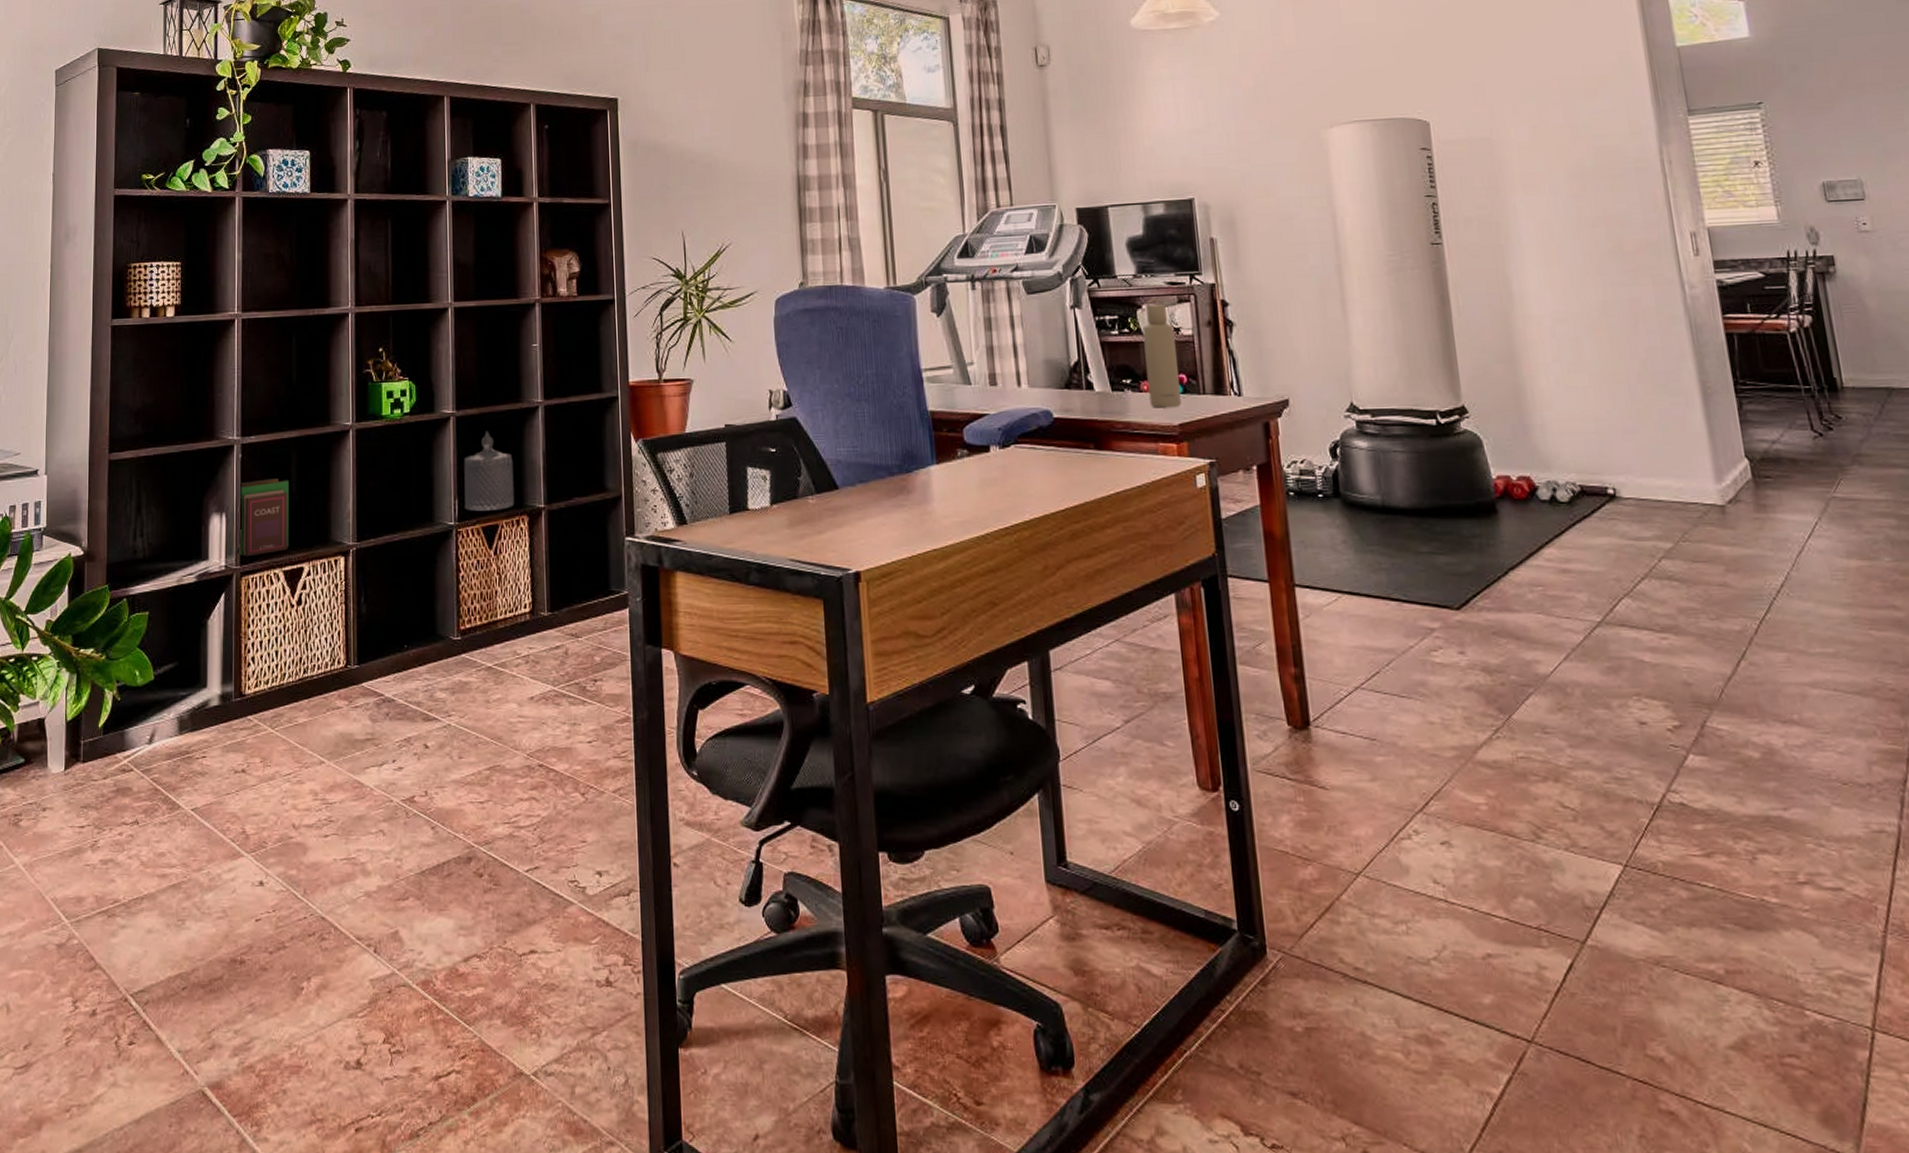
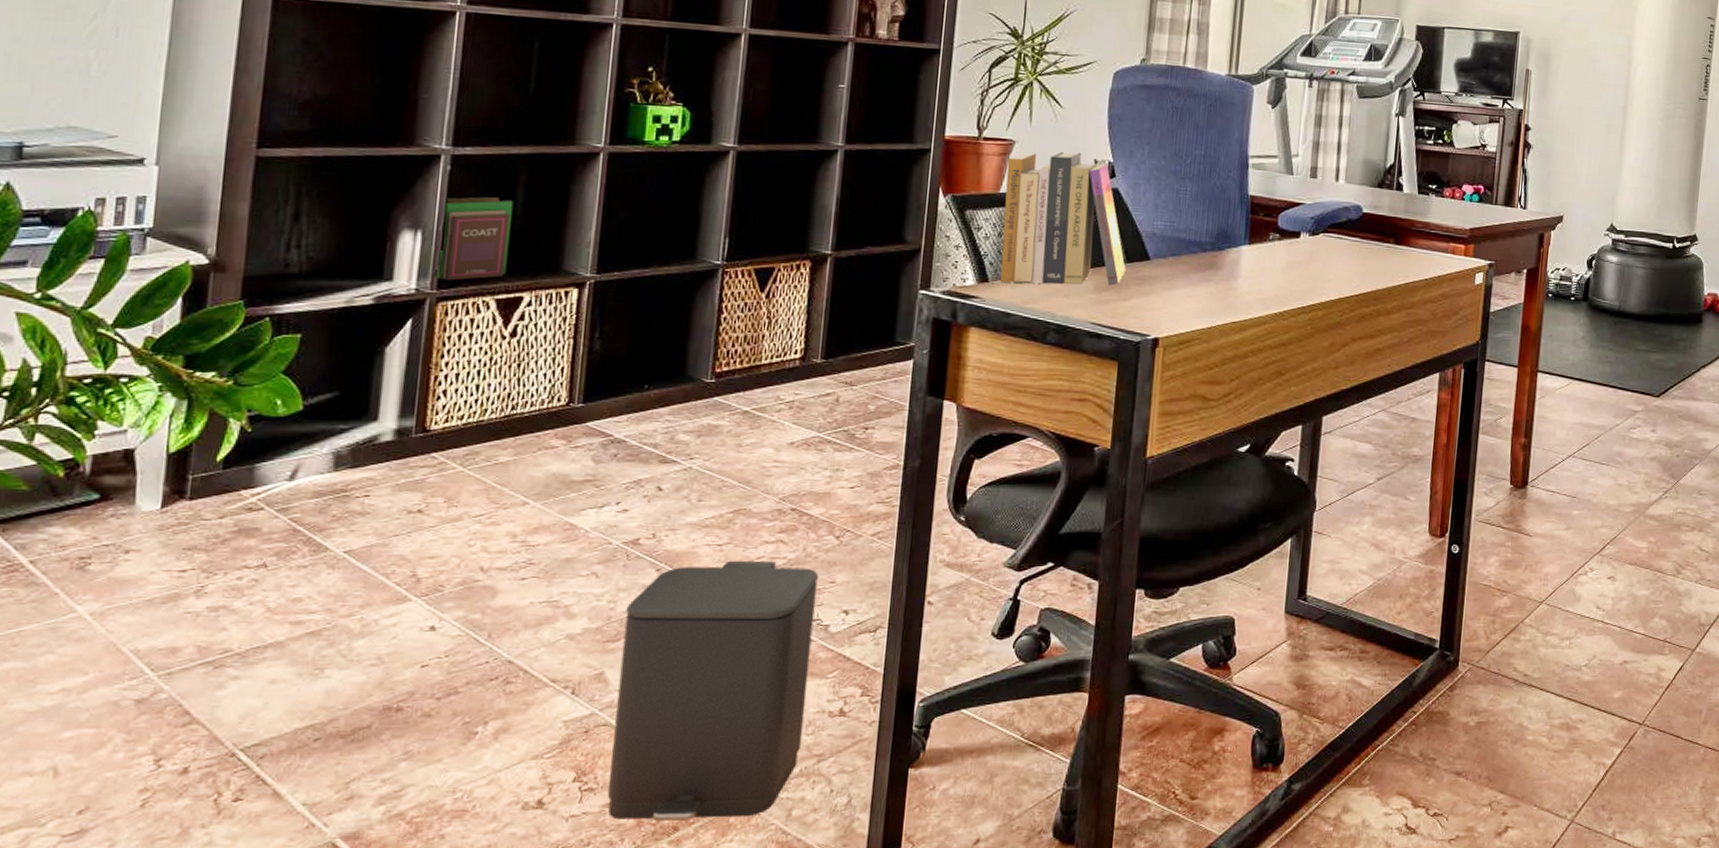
pedal bin: none [411,818,576,1091] -> present [607,560,819,821]
decorative jar: present [464,431,514,511] -> none [736,169,801,253]
books: none [688,384,816,524] -> present [1000,151,1126,286]
bottle: present [1142,298,1181,408] -> none [1449,115,1481,214]

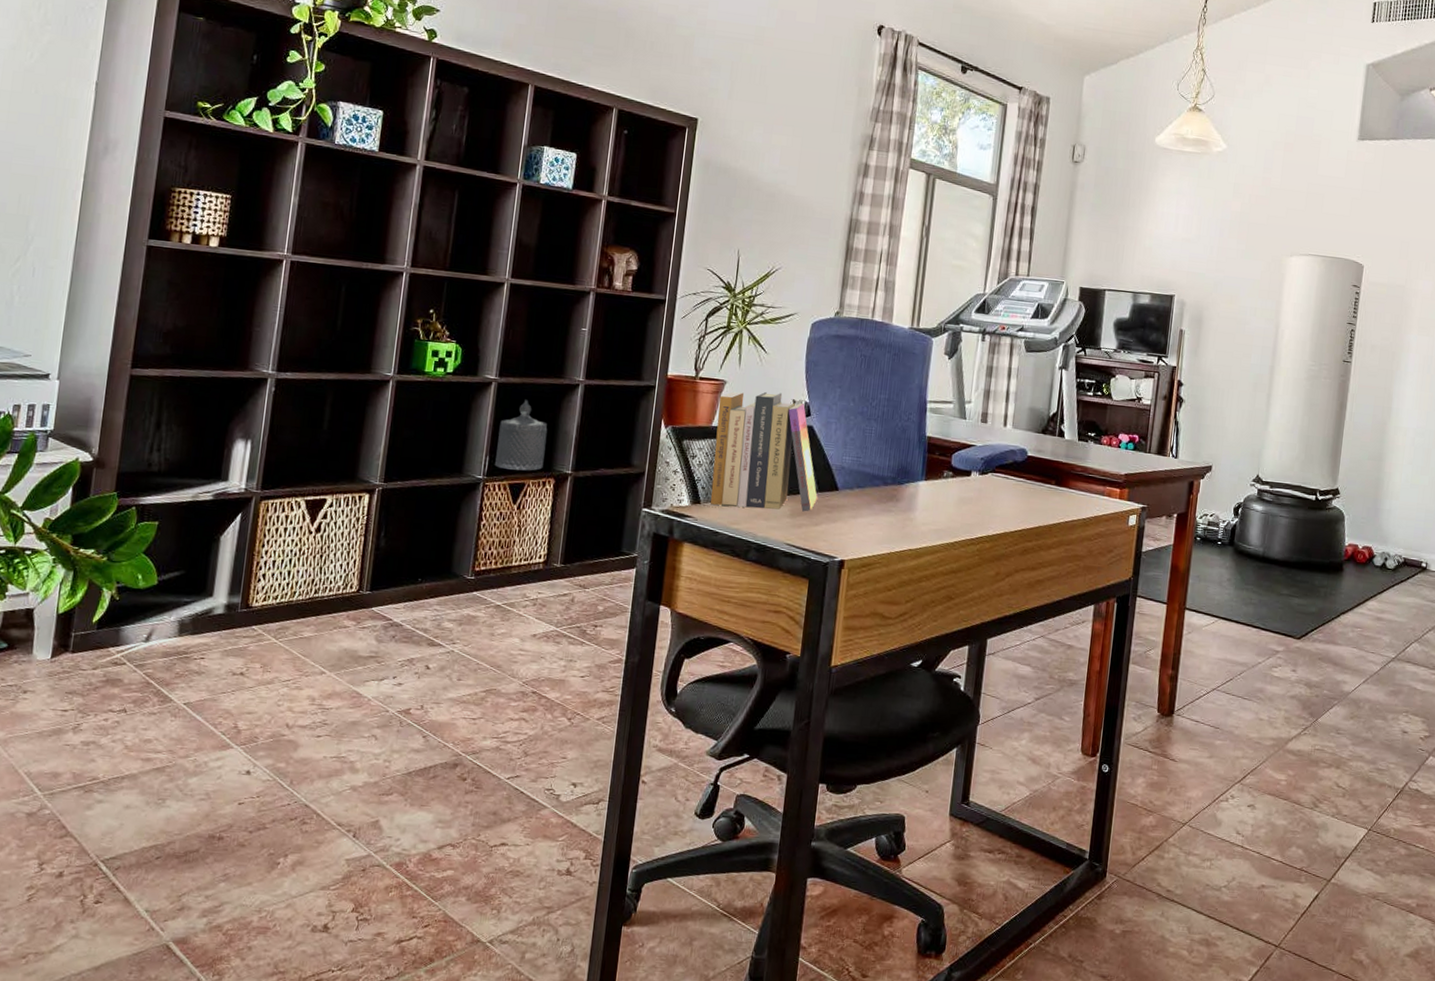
books: present [430,197,514,281] -> none [256,414,322,483]
pedal bin: present [607,560,819,821] -> none [378,732,554,955]
decorative jar: none [736,169,801,253] -> present [495,399,548,471]

